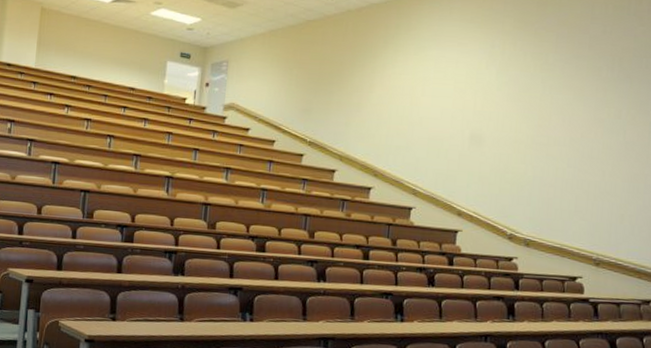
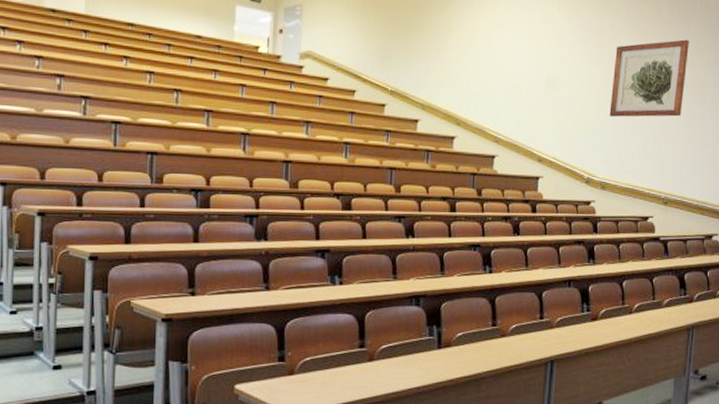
wall art: none [537,98,632,177] -> present [609,39,689,117]

